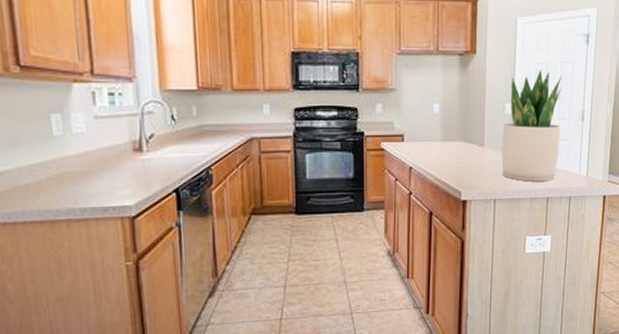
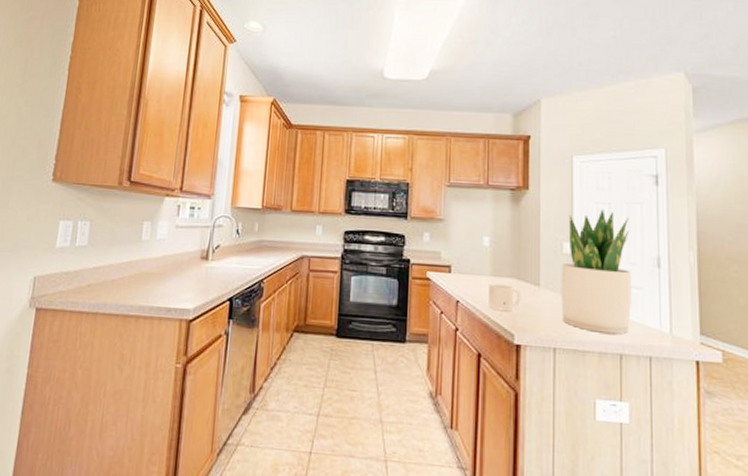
mug: none [439,148,467,173] -> present [489,283,520,312]

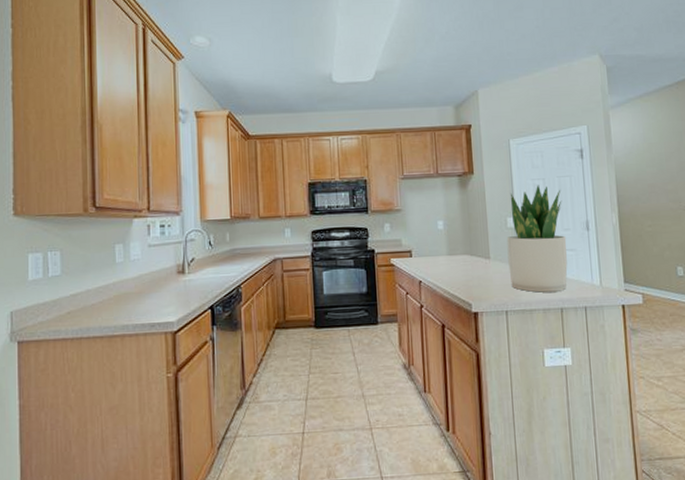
mug: present [489,283,520,312] -> none [446,261,474,286]

